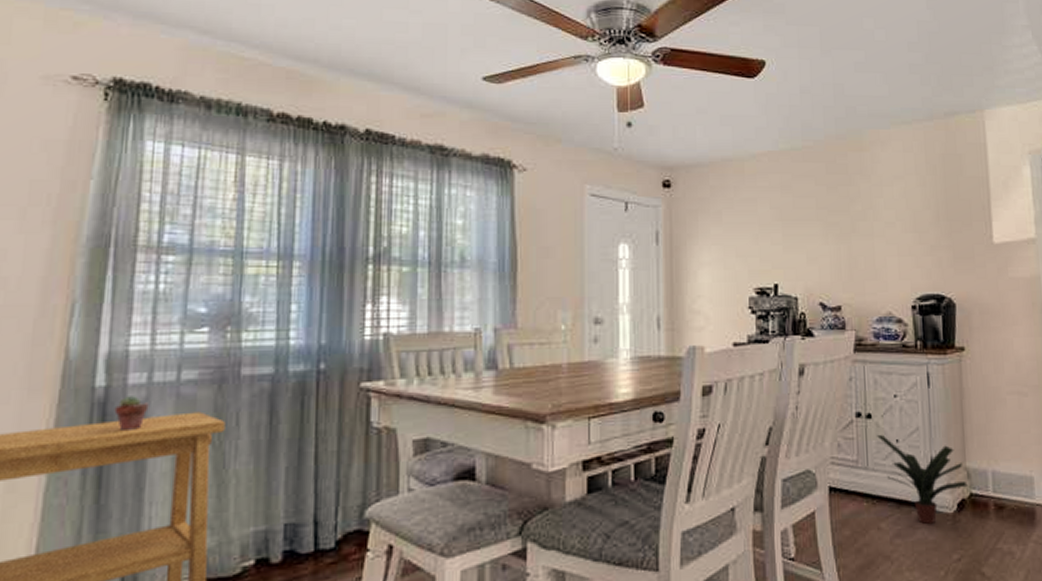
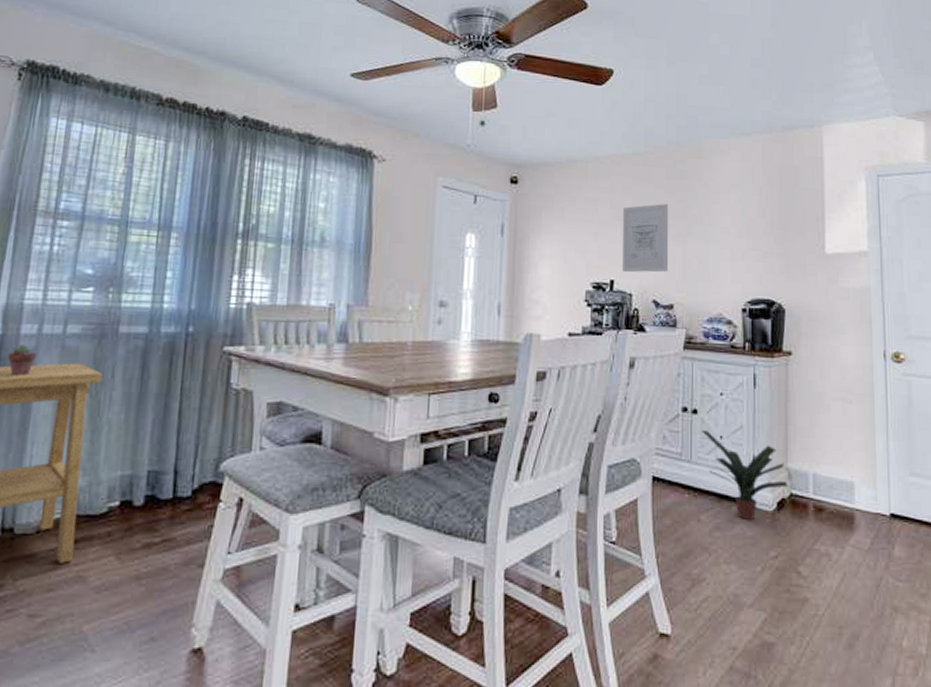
wall art: none [783,201,834,276] -> present [622,204,669,273]

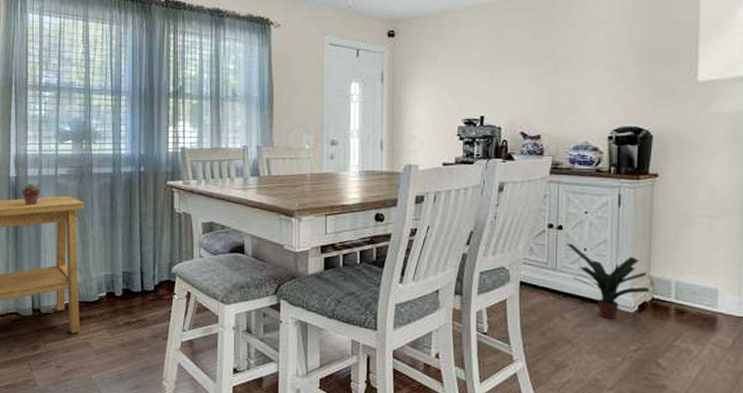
wall art: present [622,204,669,273] -> none [491,45,537,109]

